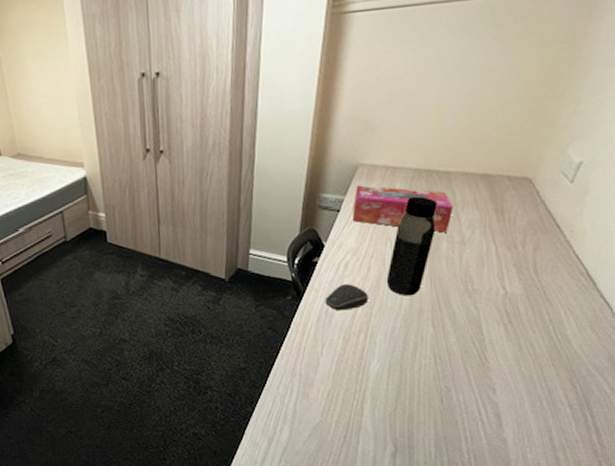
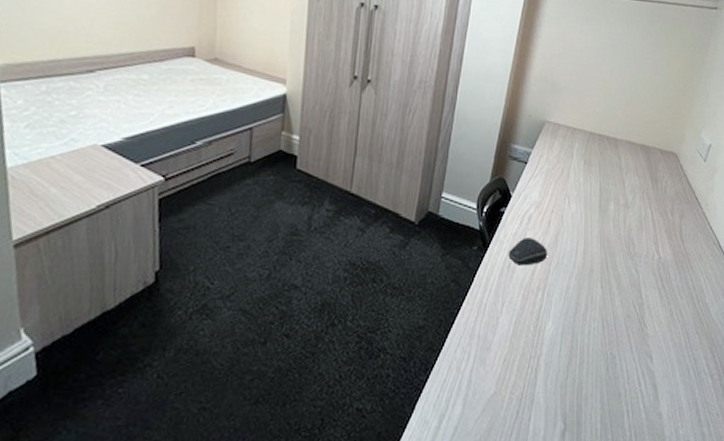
tissue box: present [353,185,453,233] -> none [538,141,620,194]
water bottle: present [386,196,438,296] -> none [563,157,607,255]

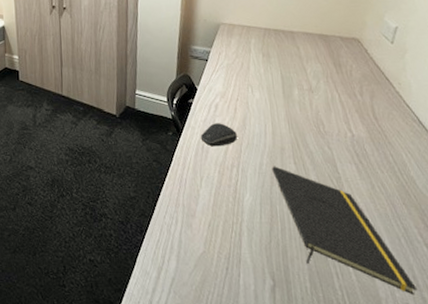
notepad: none [578,290,699,432] -> present [272,166,418,295]

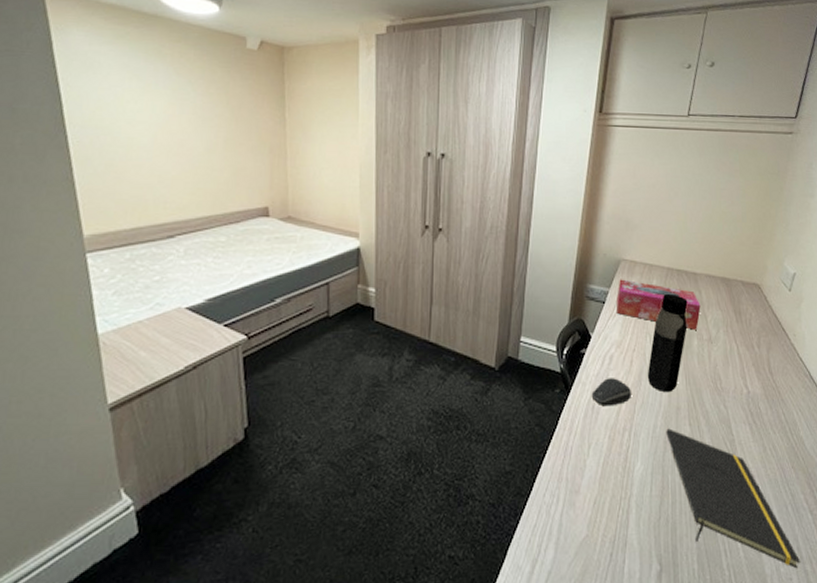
tissue box: none [218,40,300,81] -> present [617,279,701,330]
water bottle: none [250,50,288,136] -> present [647,293,688,393]

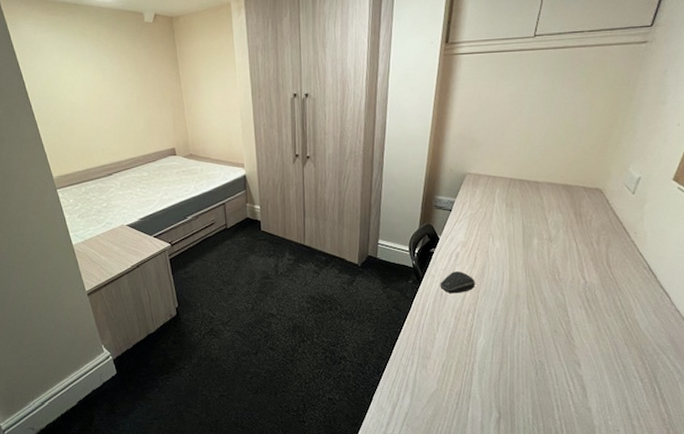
tissue box: present [617,279,701,330] -> none [462,190,542,231]
water bottle: present [647,293,688,393] -> none [489,200,529,283]
notepad: present [666,428,801,569] -> none [506,311,629,423]

